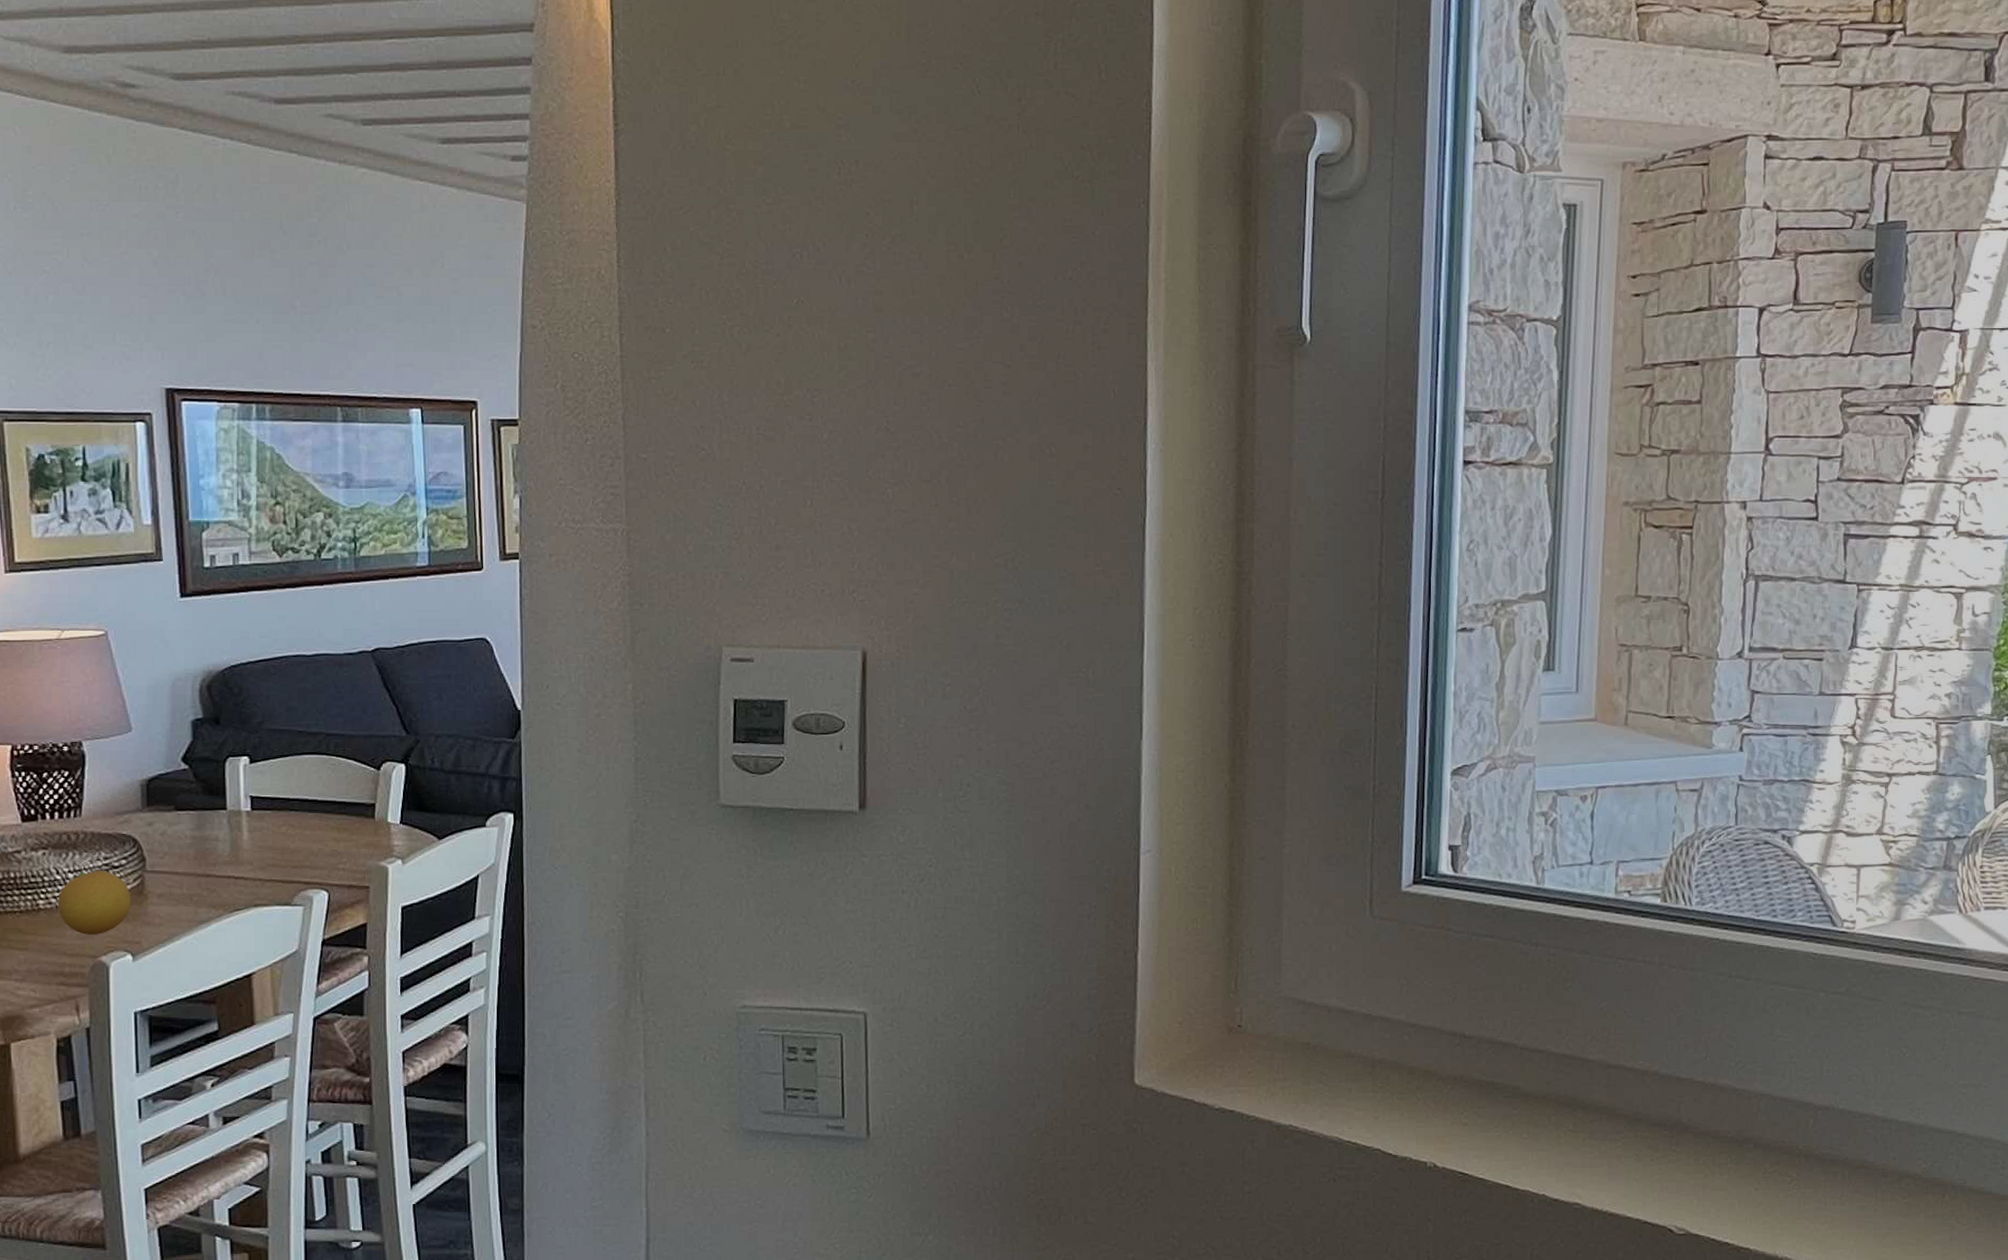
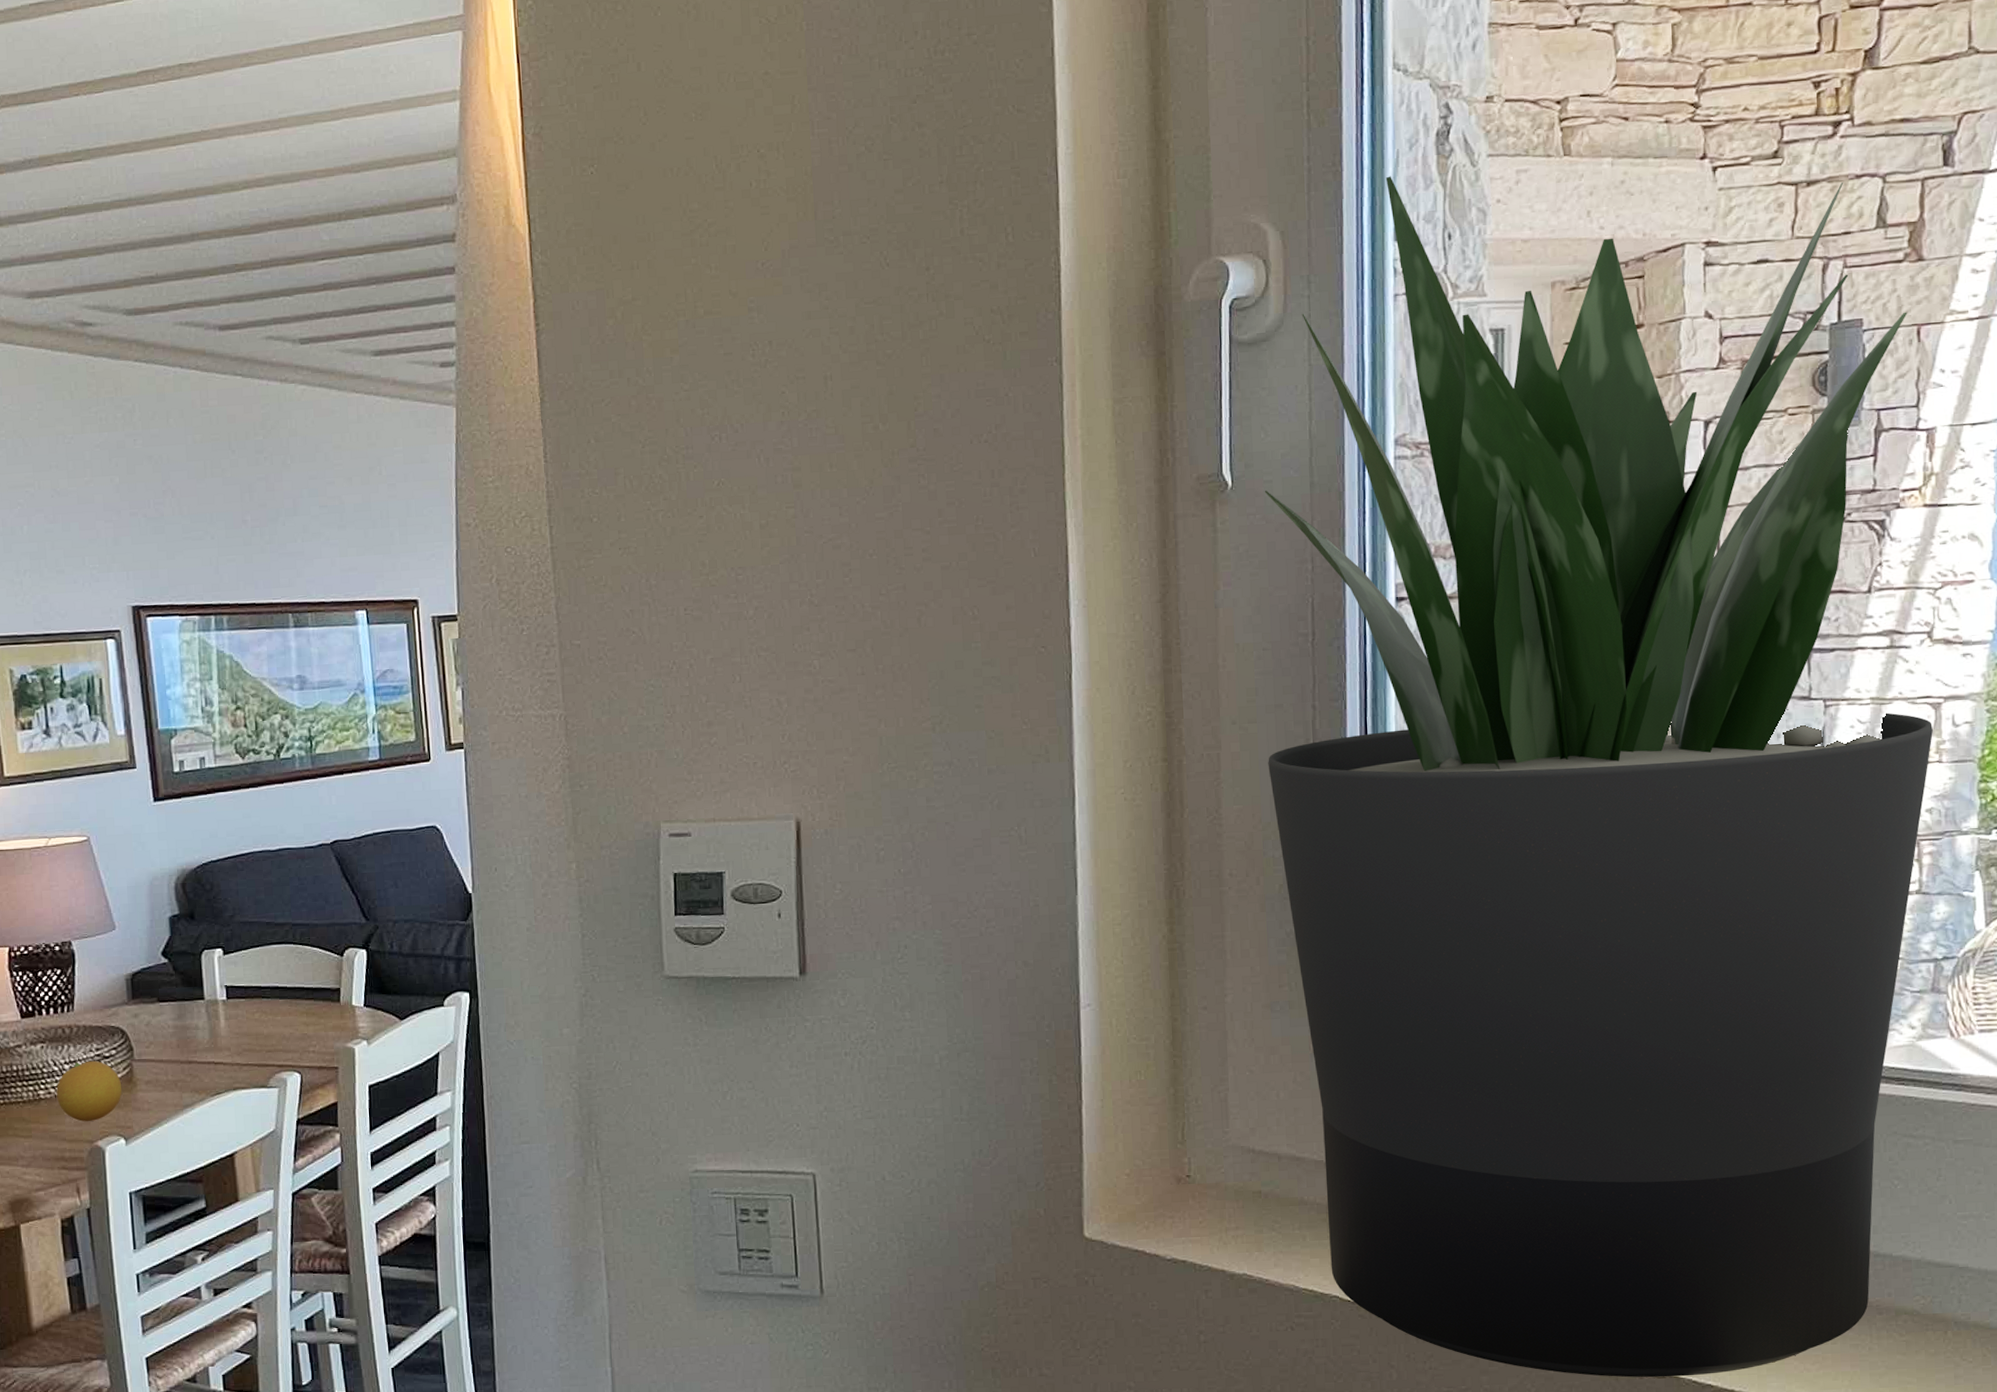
planter: none [1334,46,1955,1235] -> present [1264,176,1934,1378]

